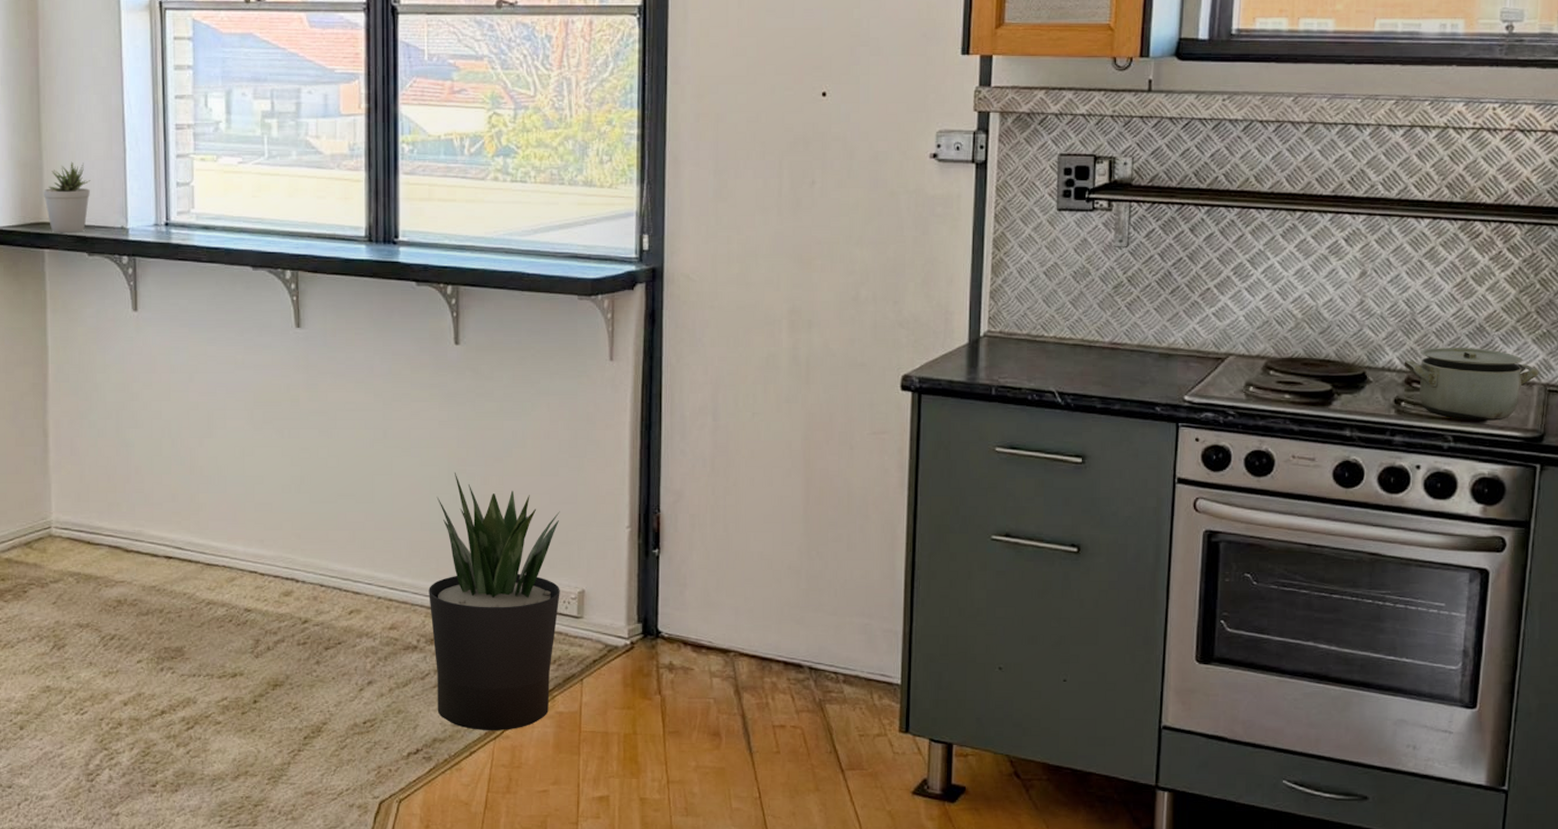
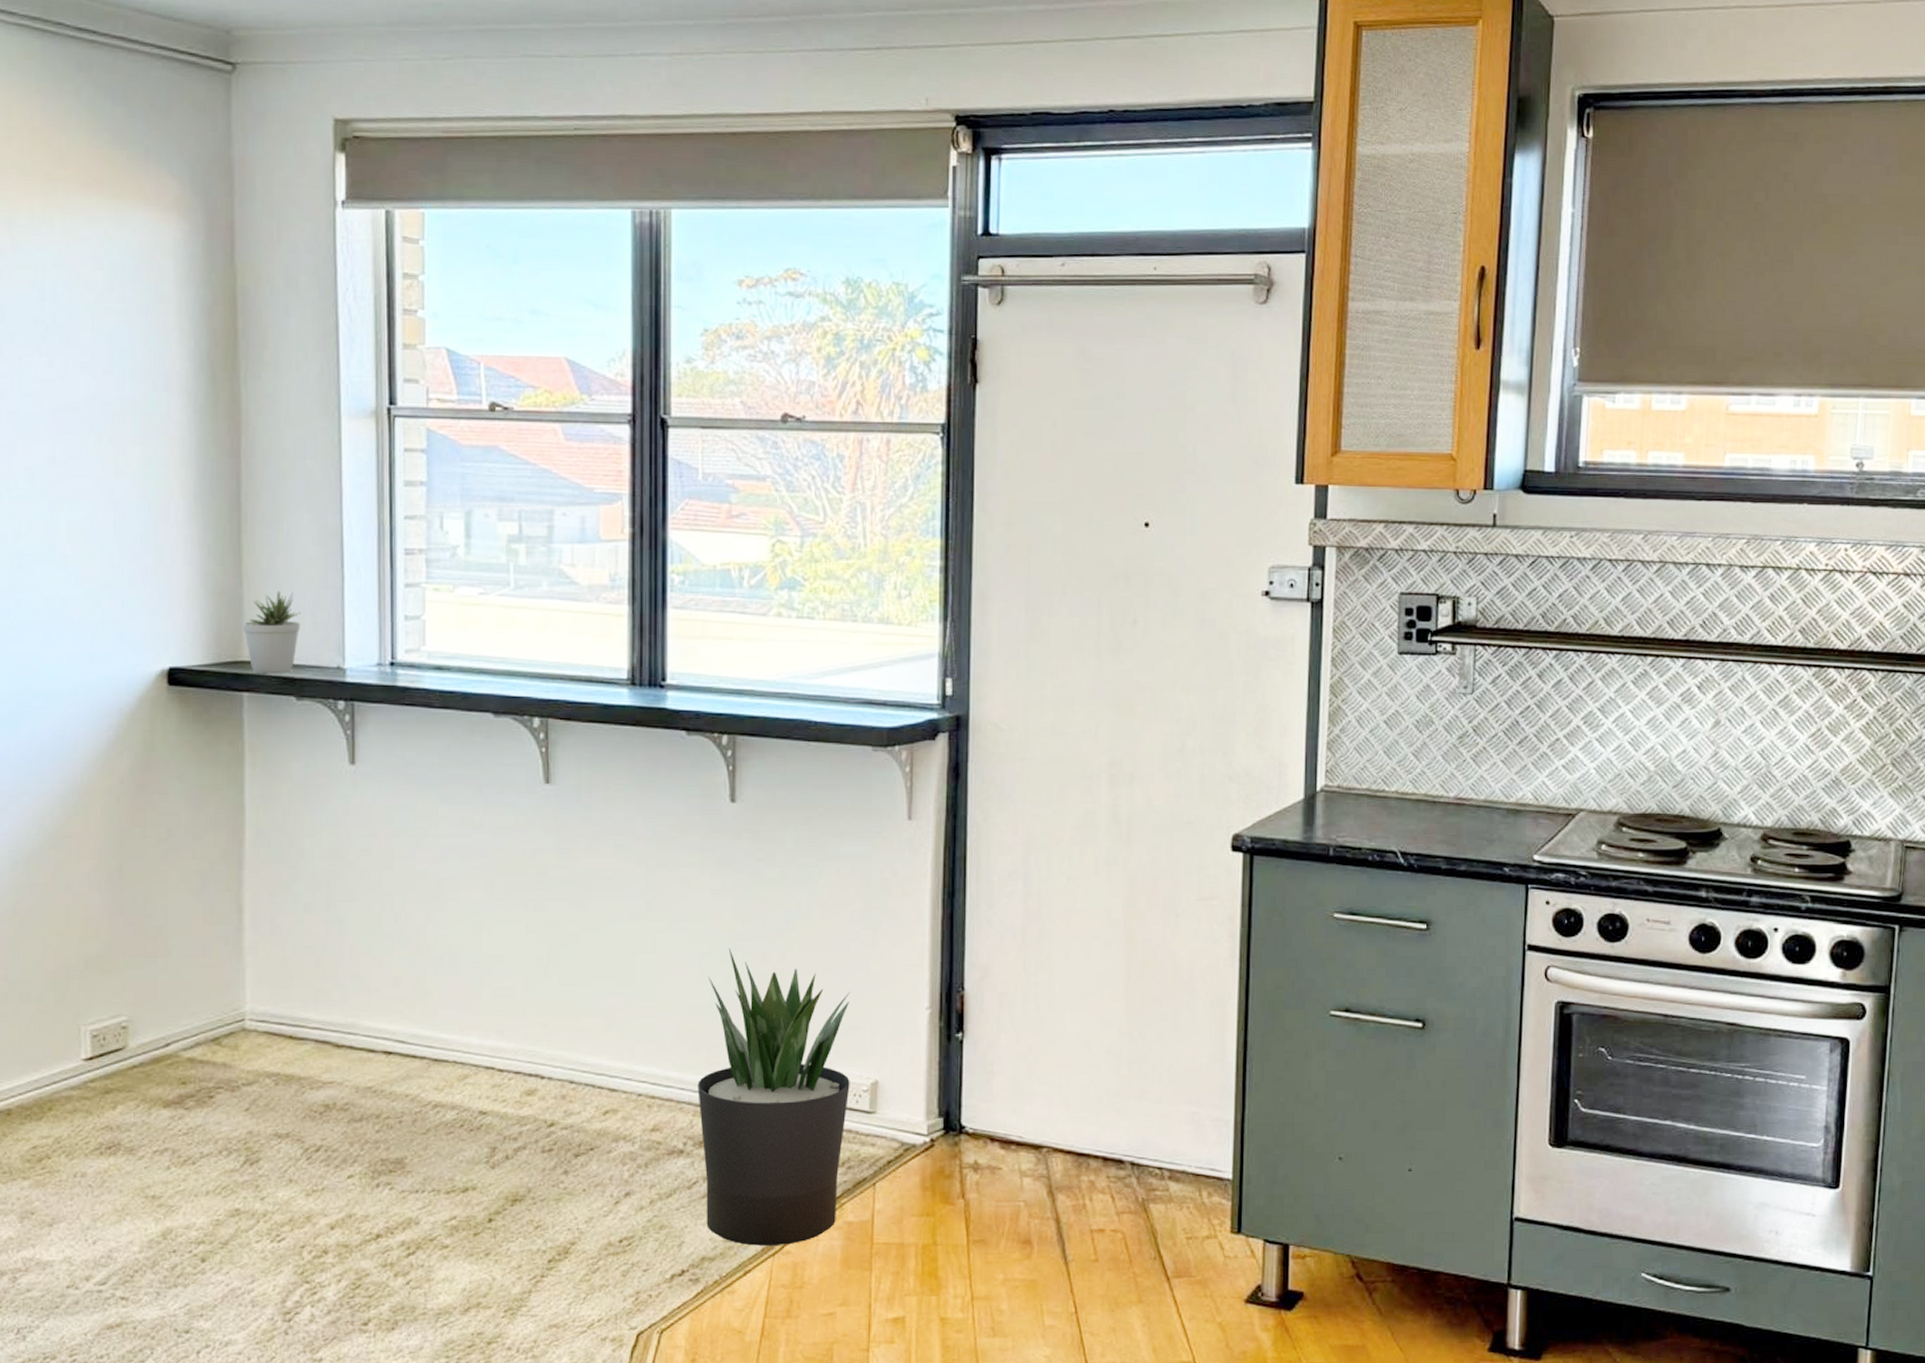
saucepan: present [1404,348,1539,421] -> none [1760,802,1896,879]

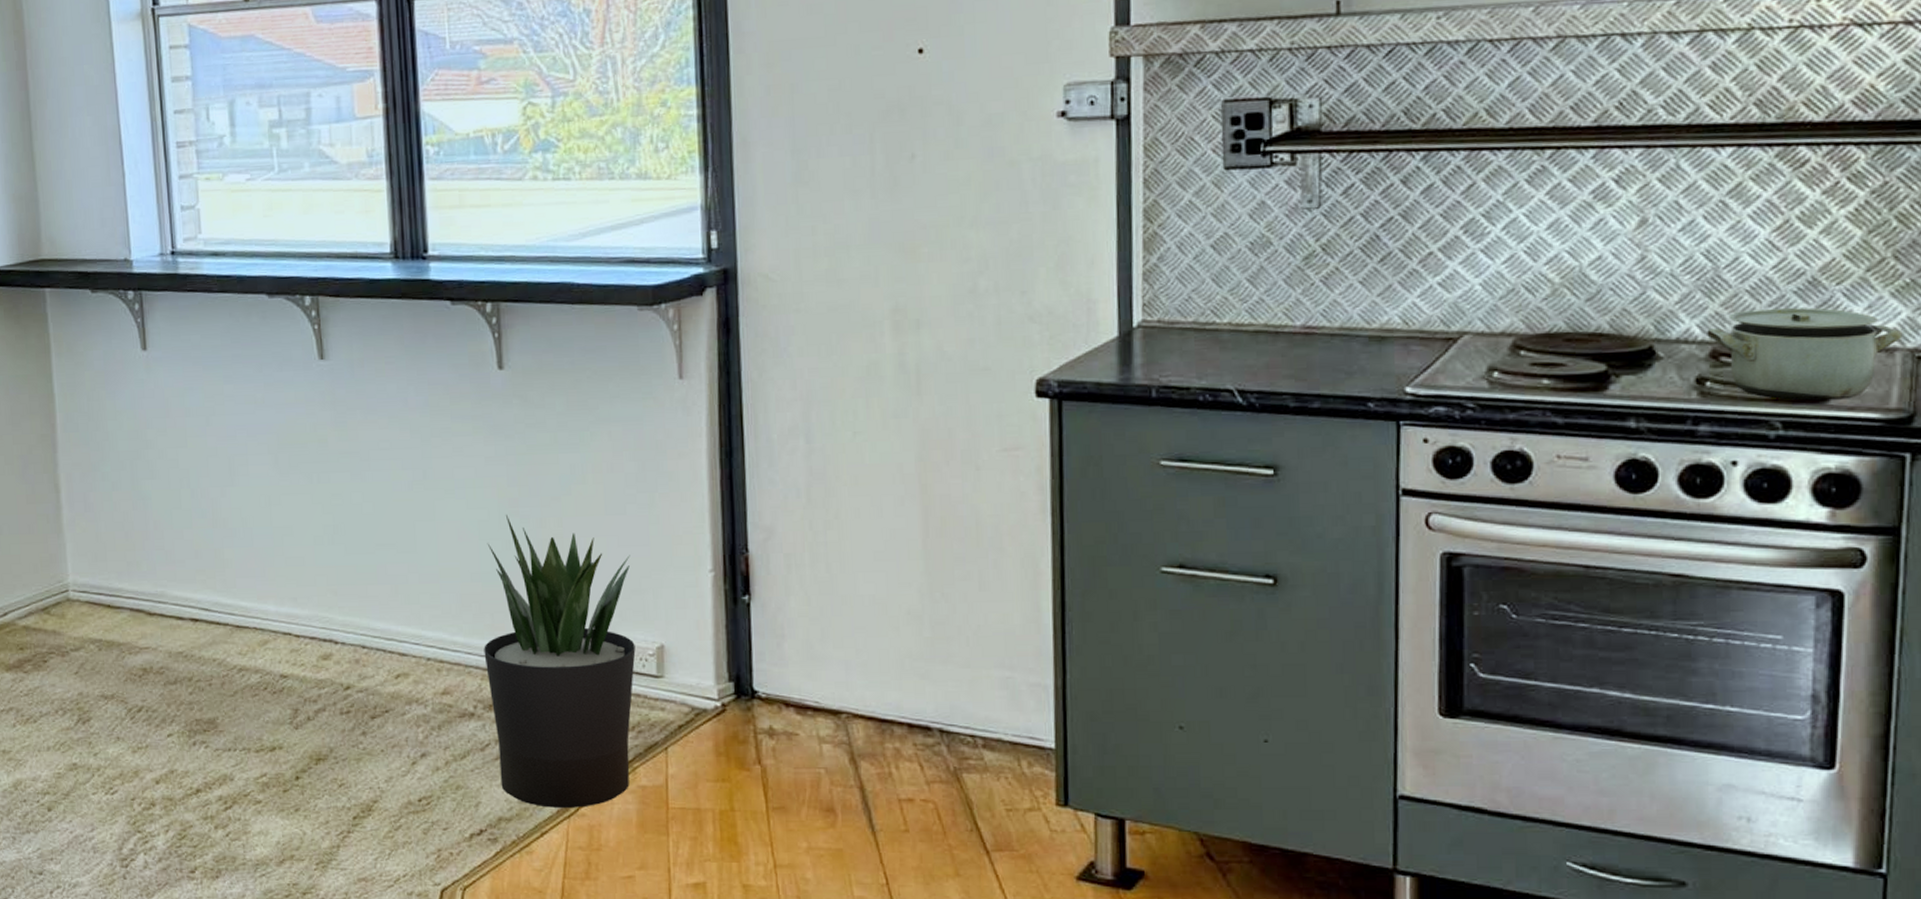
potted plant: present [242,590,301,674] -> none [40,191,90,270]
saucepan: none [1760,802,1896,879] -> present [1707,307,1903,401]

